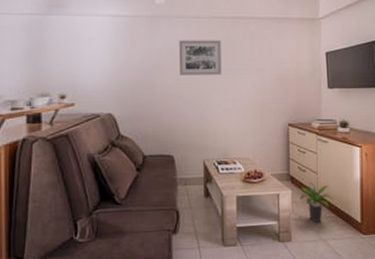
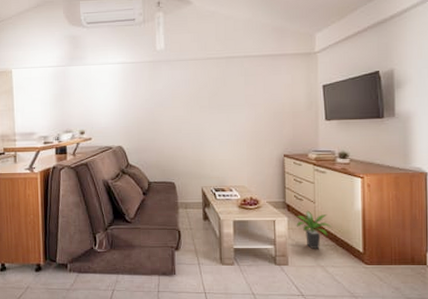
wall art: present [179,40,222,75] -> none [178,79,218,112]

